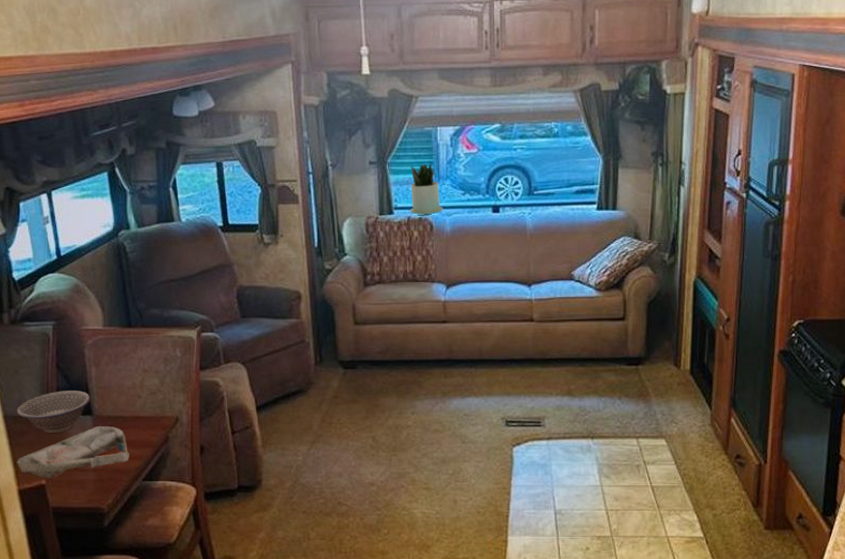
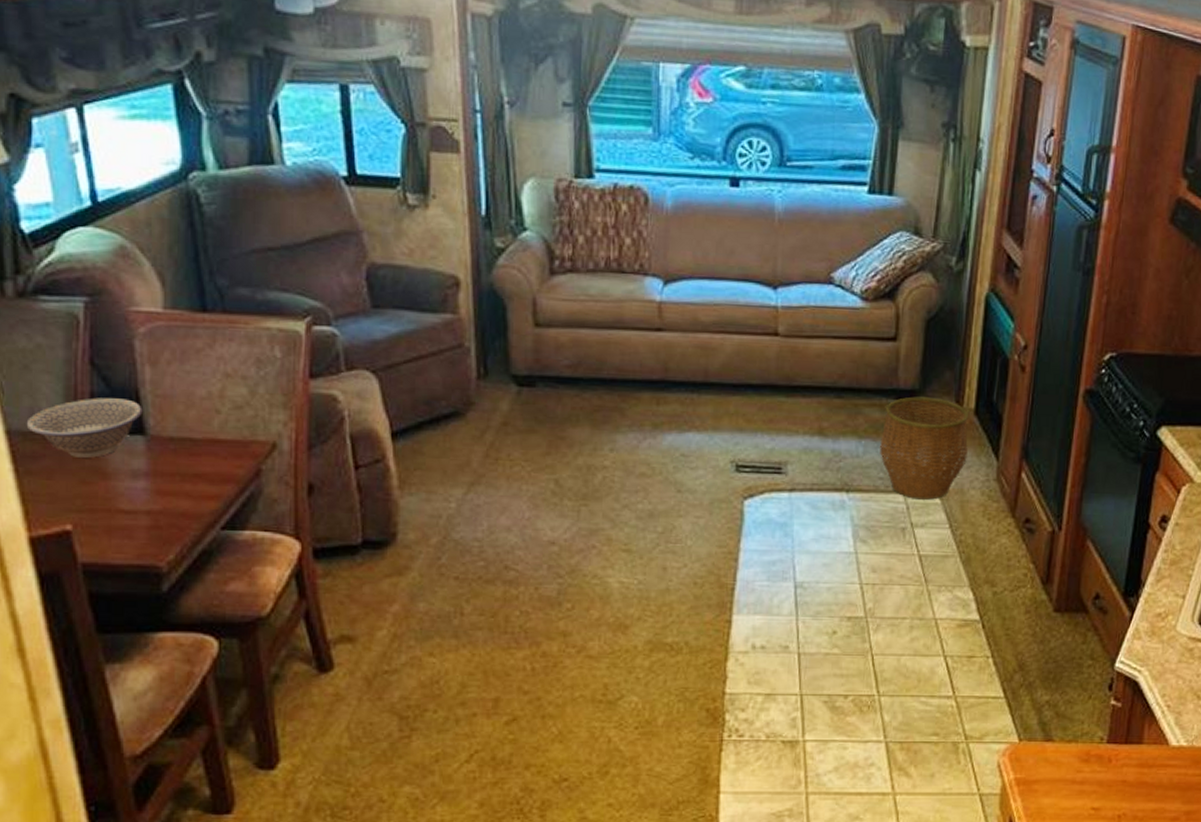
bag: present [17,425,129,479] -> none [26,450,202,523]
planter: present [409,163,443,215] -> none [616,110,663,183]
basket: none [615,362,686,442] -> present [879,396,970,500]

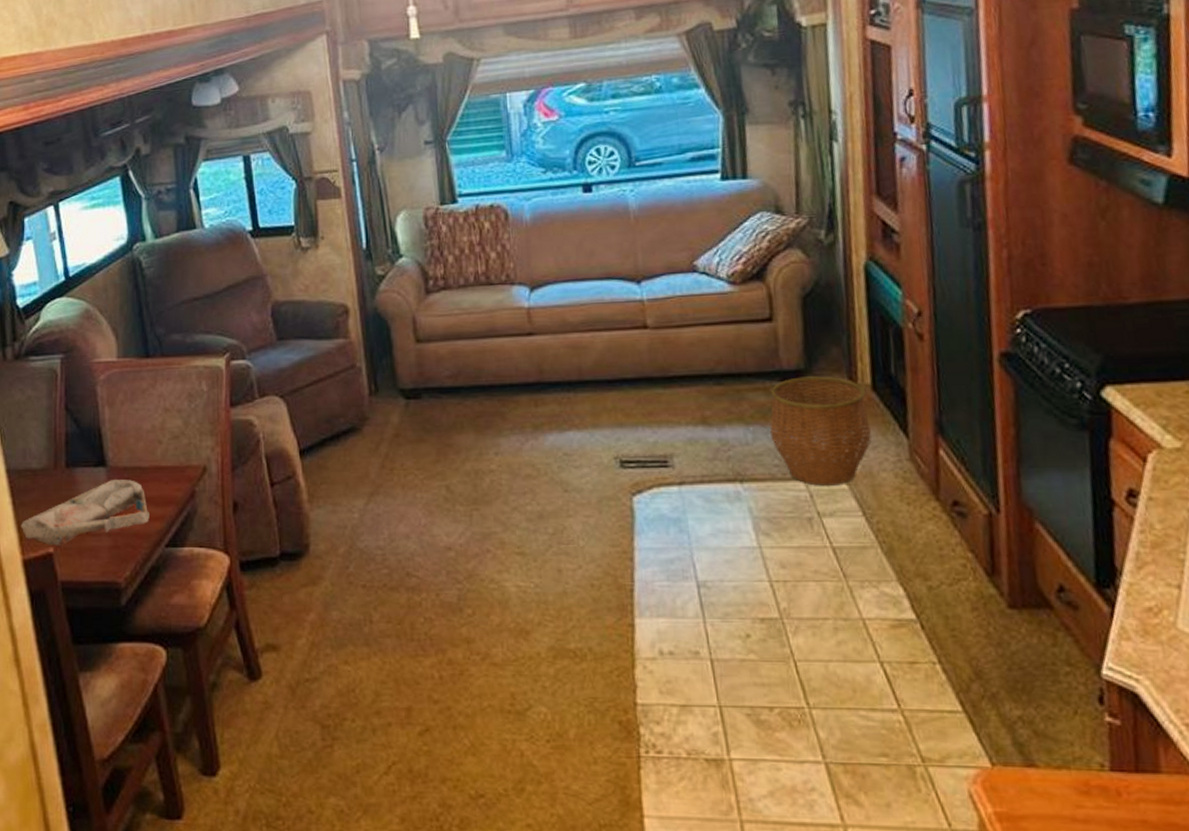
bowl: present [26,397,143,458] -> none [20,436,104,489]
bag: none [26,450,202,523] -> present [21,478,150,546]

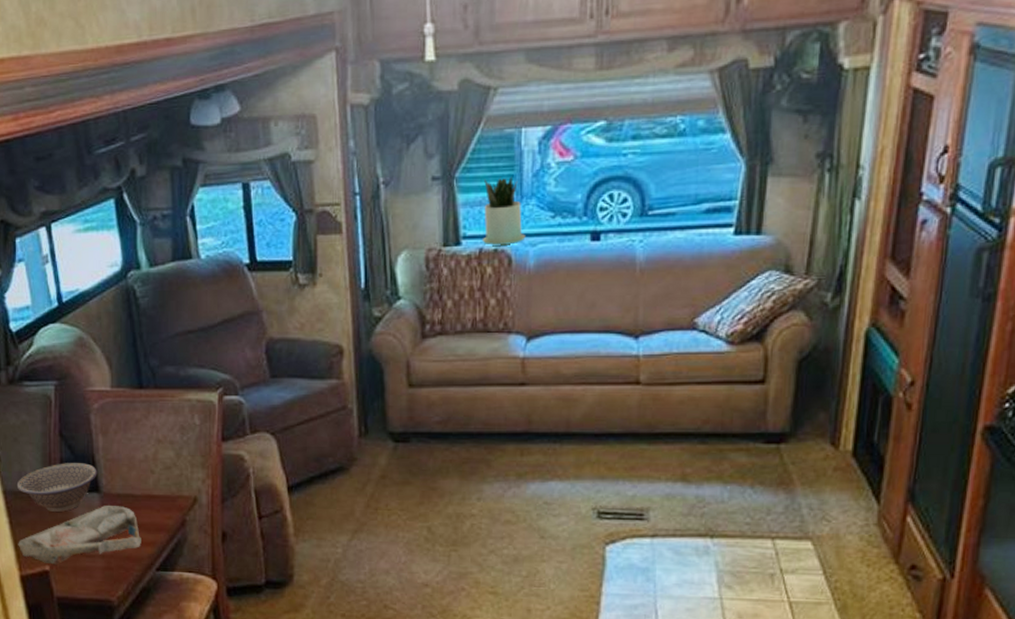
bowl: none [20,436,104,489] -> present [16,463,97,512]
planter: none [475,137,520,202] -> present [481,176,526,246]
basket: present [769,376,872,486] -> none [745,440,847,545]

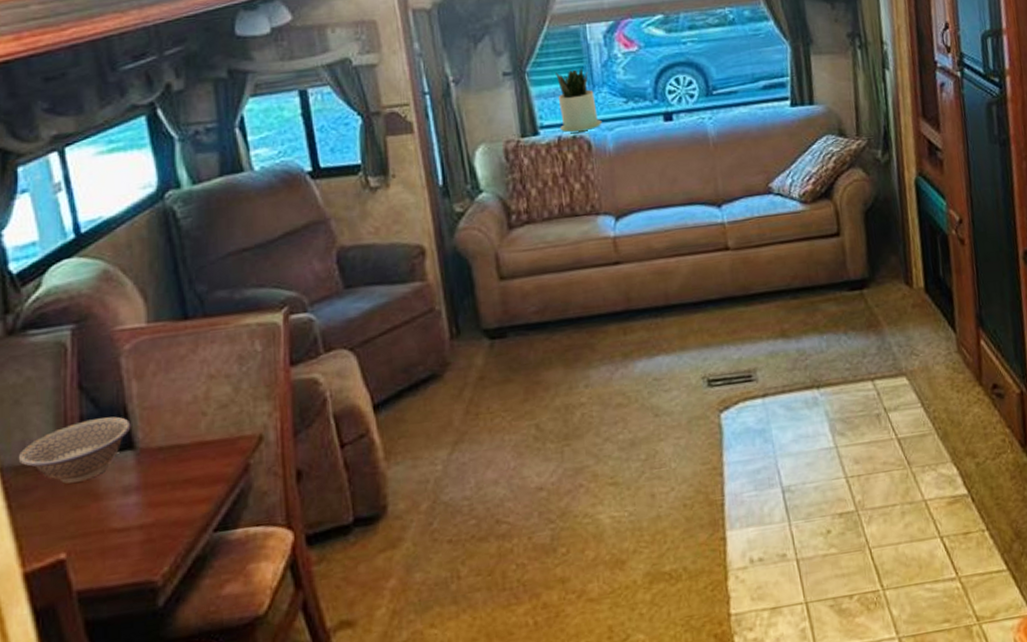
bag: present [18,504,141,565] -> none [19,460,193,551]

